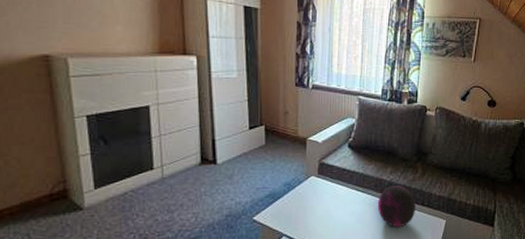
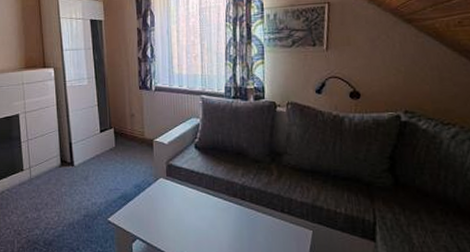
decorative orb: present [377,185,416,228] -> none [230,189,275,237]

